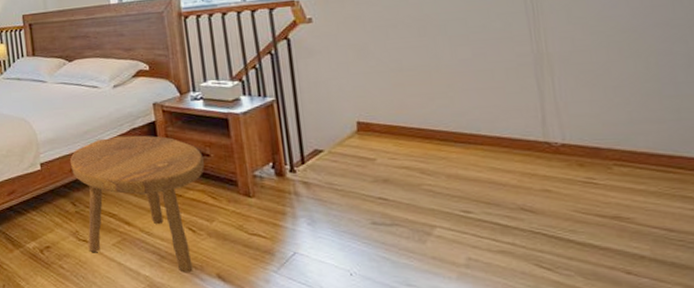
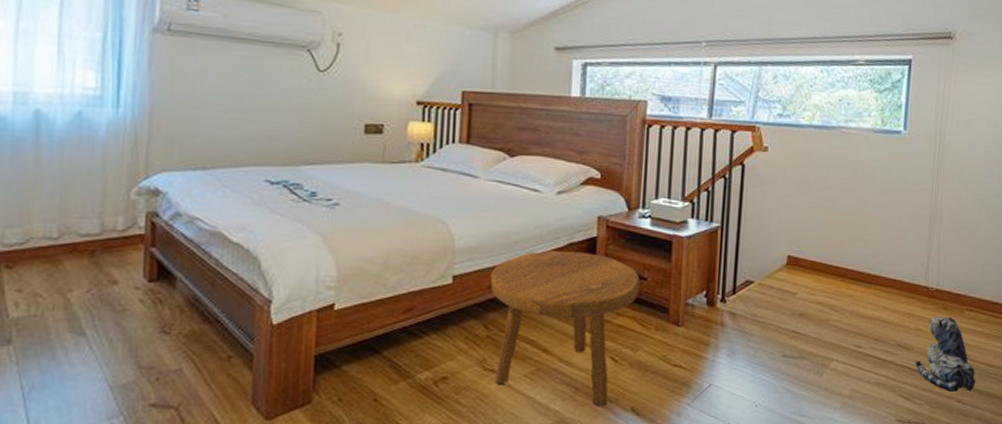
plush toy: none [551,174,650,261] -> present [915,316,976,392]

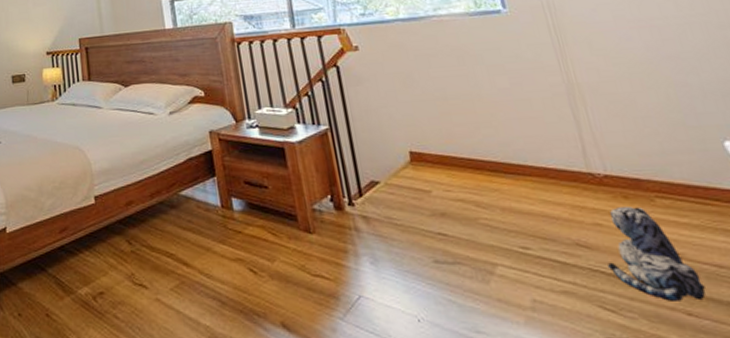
footstool: present [491,250,640,407] -> none [126,165,263,322]

